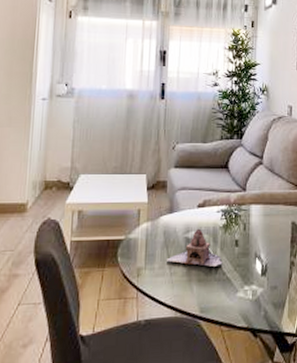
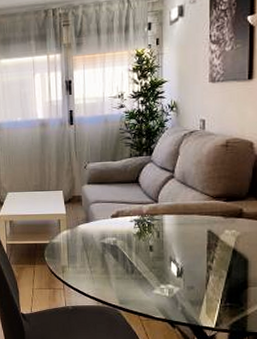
teapot: present [166,228,223,267] -> none [86,235,138,267]

